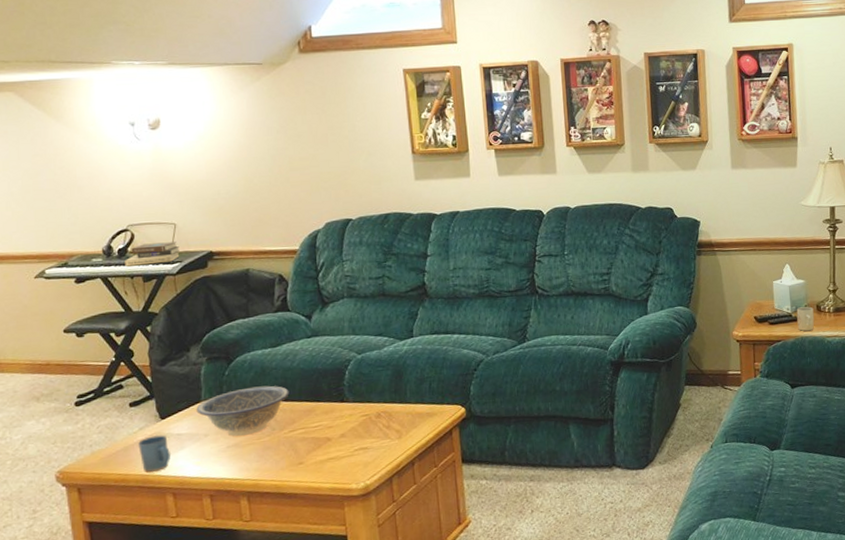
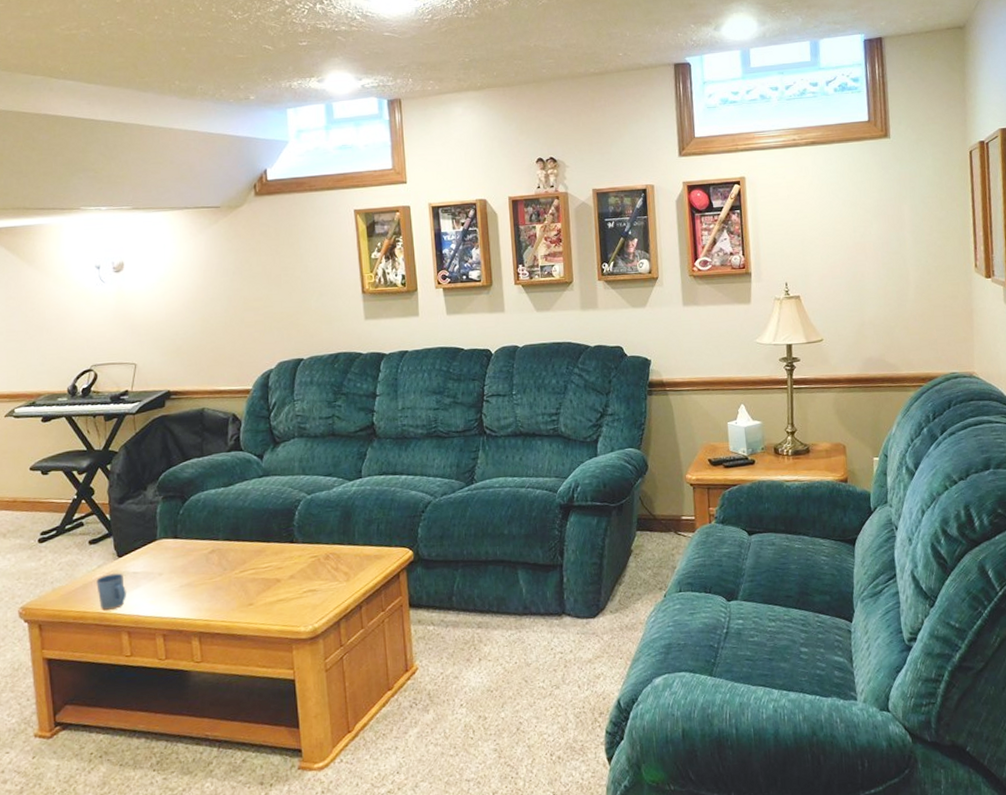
books: present [125,242,180,266] -> none [88,381,139,406]
decorative bowl: present [196,385,289,437] -> none [152,525,241,577]
mug: present [796,306,815,332] -> none [753,449,773,475]

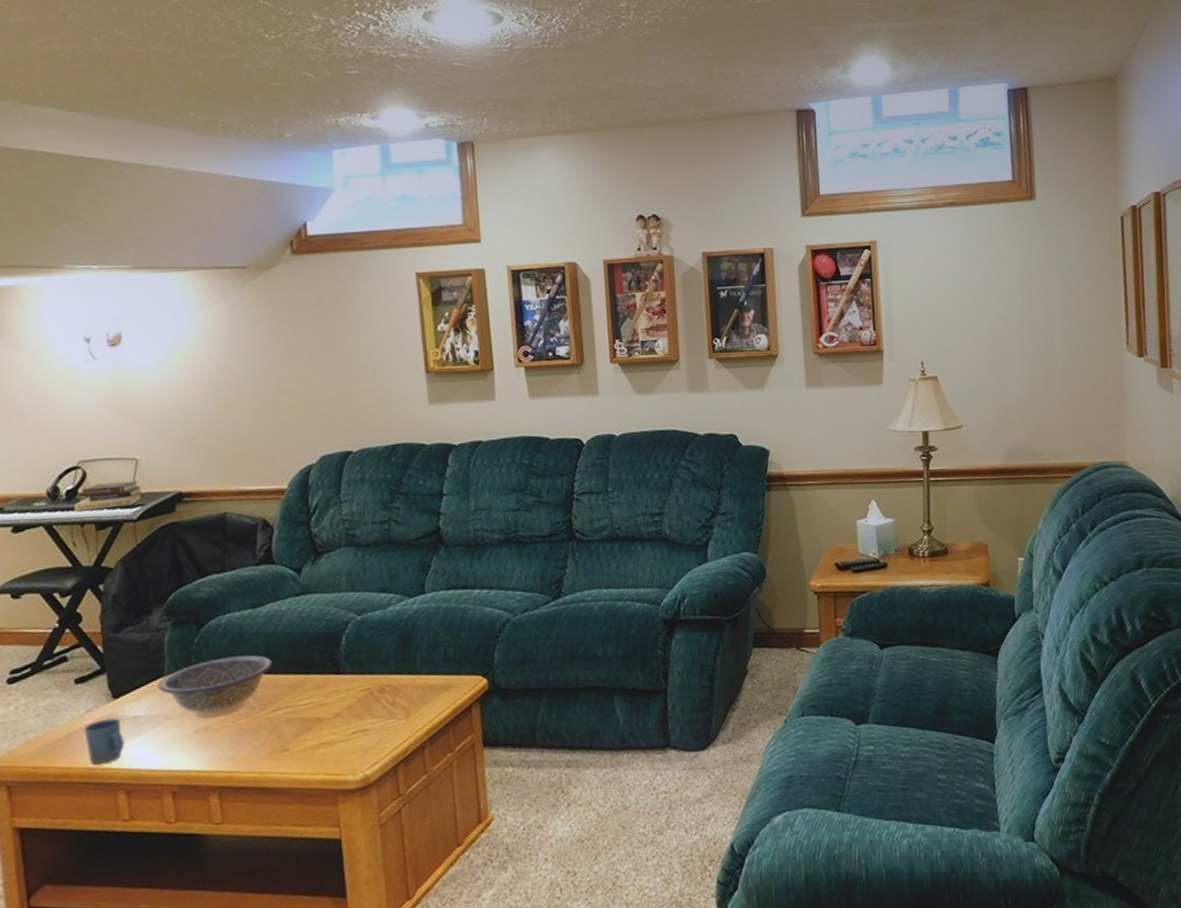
books: none [88,381,139,406] -> present [74,481,142,512]
decorative bowl: none [152,525,241,577] -> present [157,654,273,719]

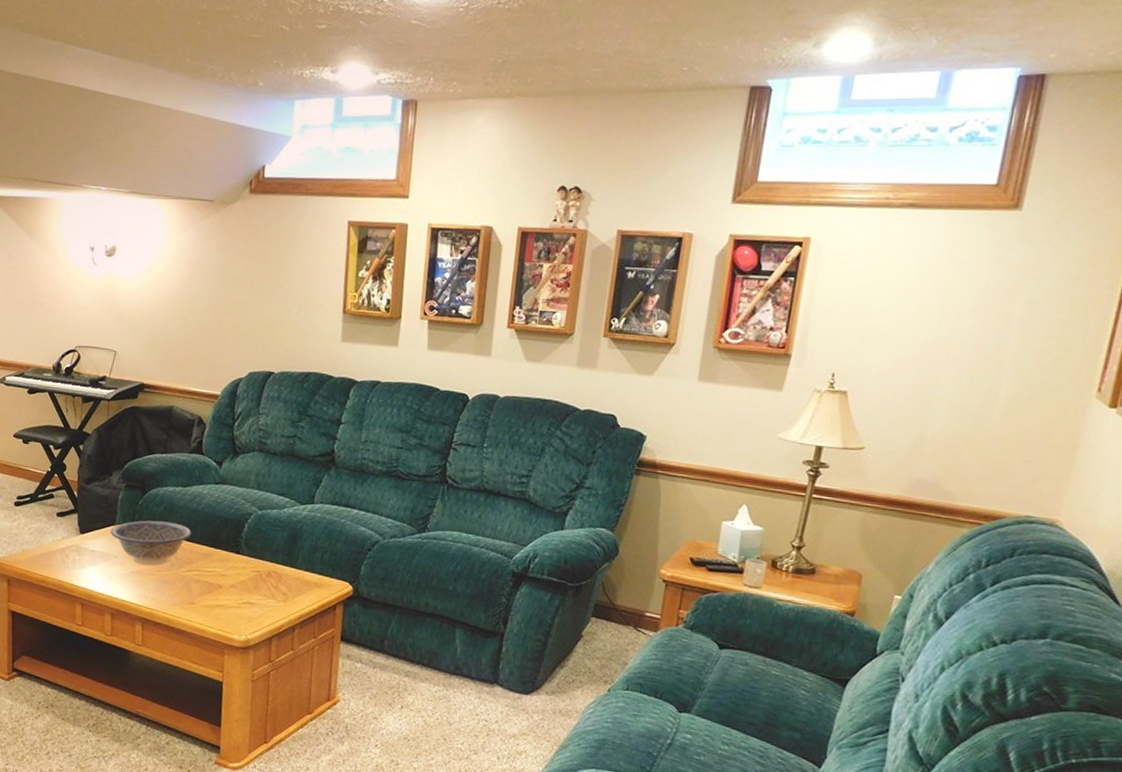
books: present [74,481,142,512] -> none [69,366,116,387]
mug: present [84,718,124,765] -> none [59,547,84,580]
mug: none [885,550,907,580] -> present [742,558,768,589]

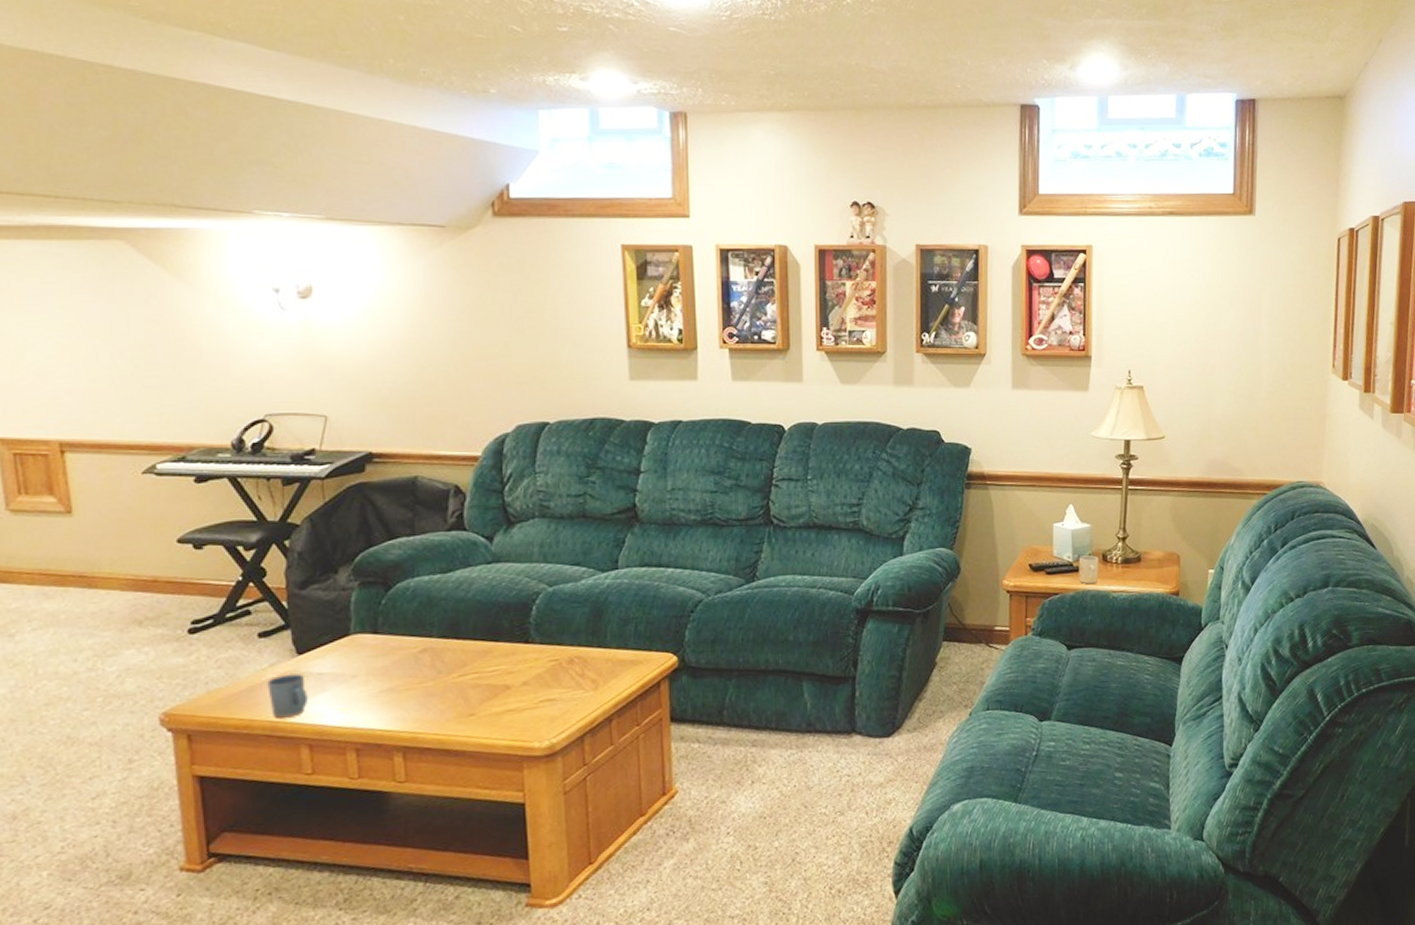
mug: none [59,547,84,580] -> present [267,673,308,718]
decorative bowl: present [110,520,192,566] -> none [343,619,461,680]

